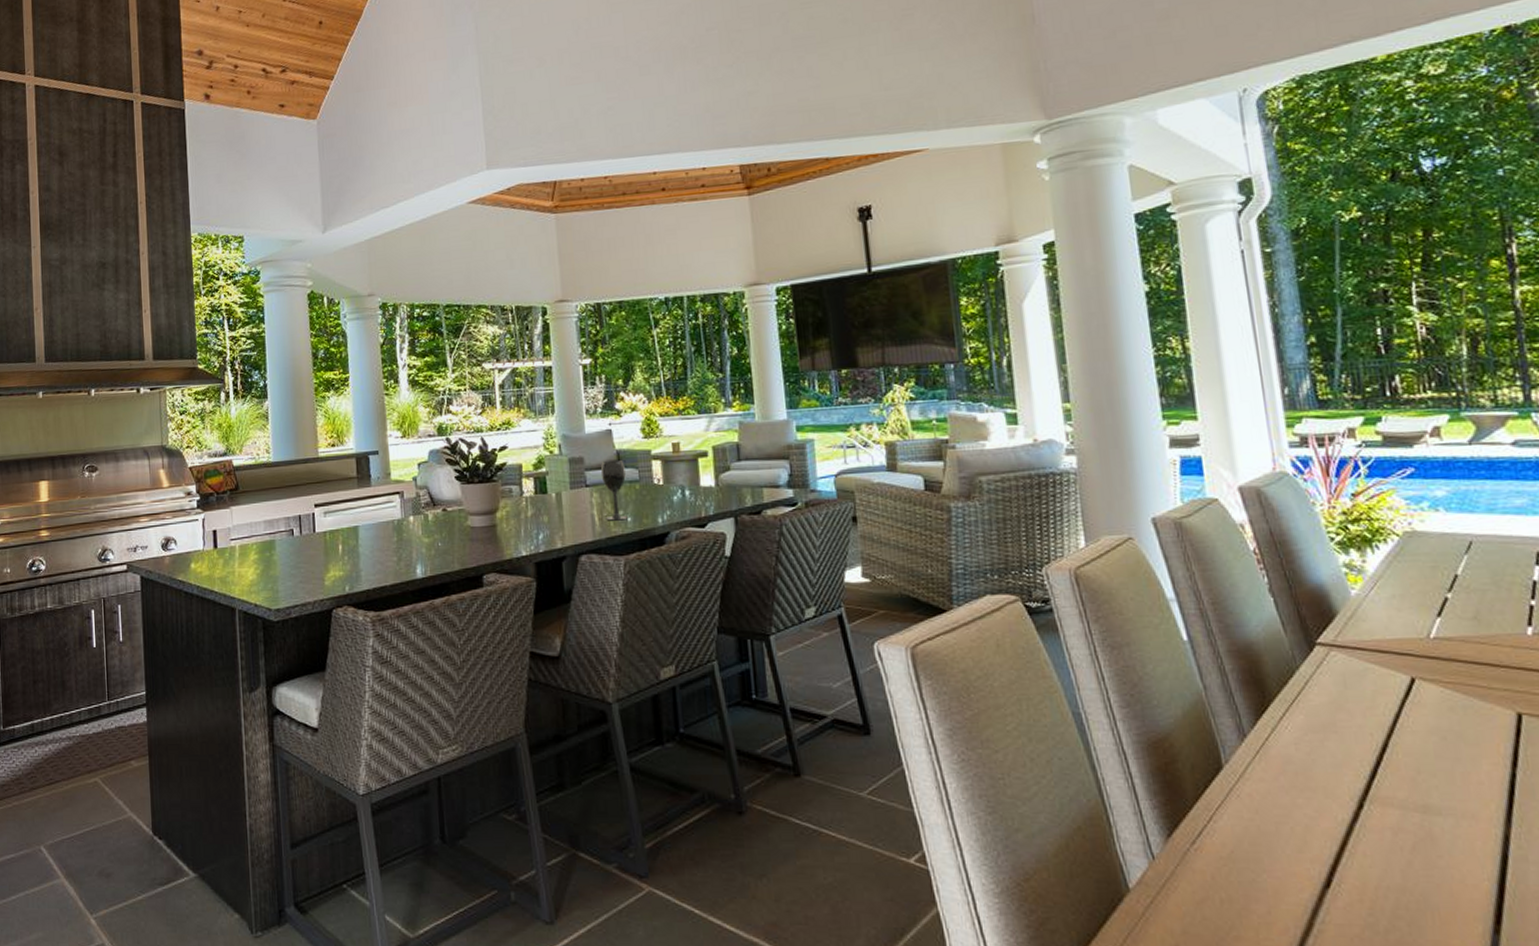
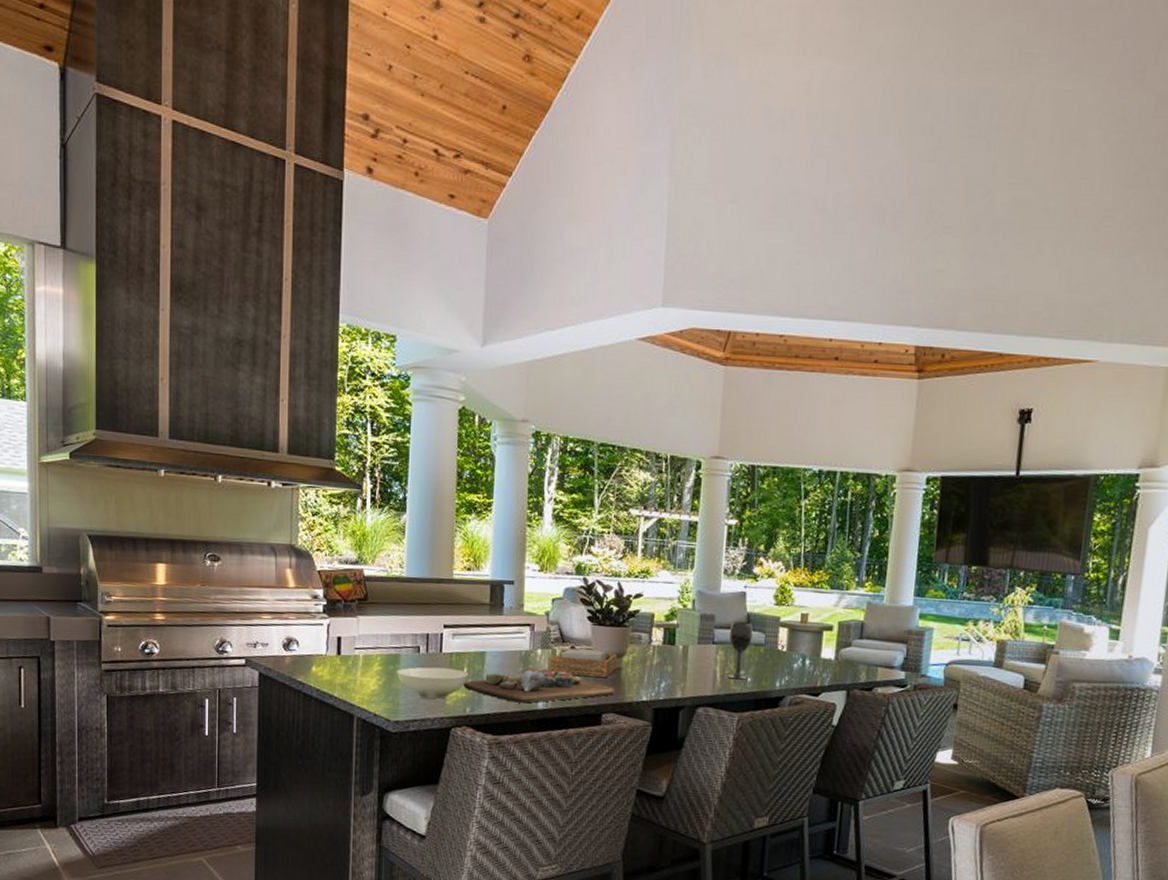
bowl: none [273,547,344,581] -> present [397,667,468,699]
food platter: none [340,534,493,575] -> present [464,668,616,703]
napkin holder: none [422,509,491,539] -> present [549,648,618,679]

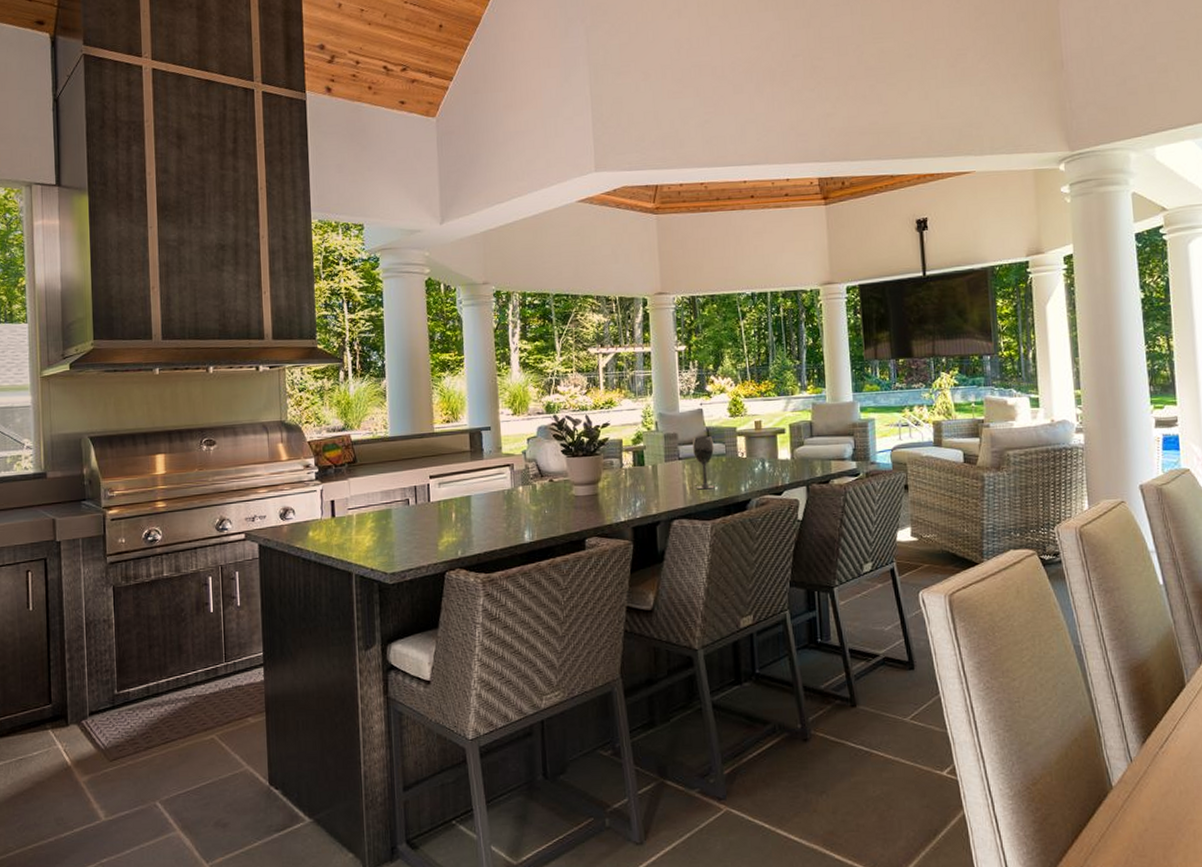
bowl: present [397,667,468,699] -> none [389,515,457,547]
food platter: present [464,668,616,703] -> none [453,502,595,540]
napkin holder: present [549,648,618,679] -> none [530,480,594,507]

